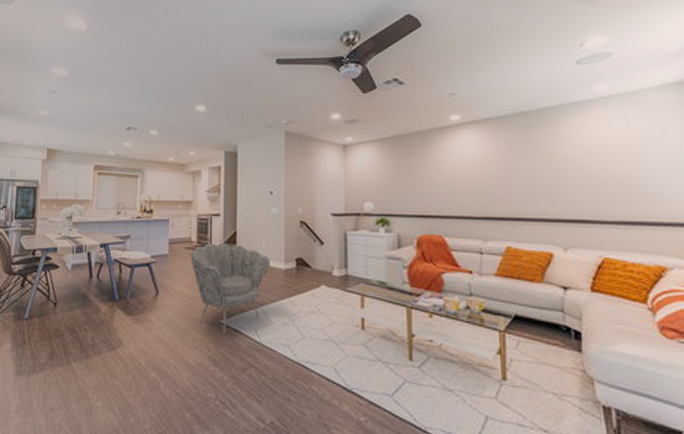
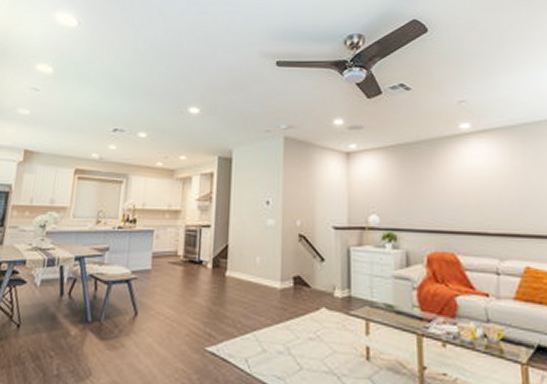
armchair: present [191,243,270,335] -> none [176,257,265,364]

